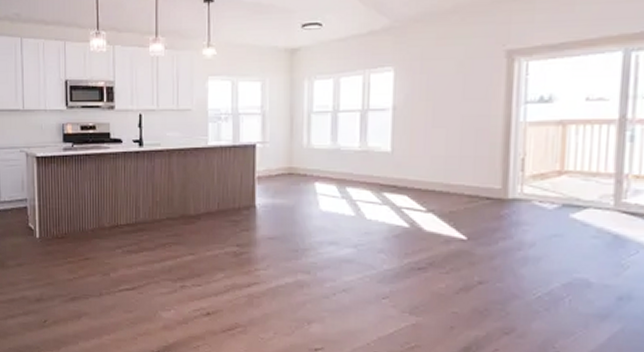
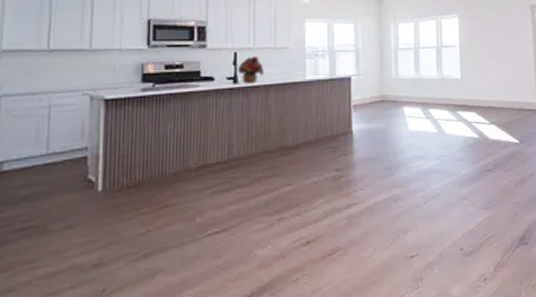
flower arrangement: none [142,119,168,147] -> present [237,56,265,84]

